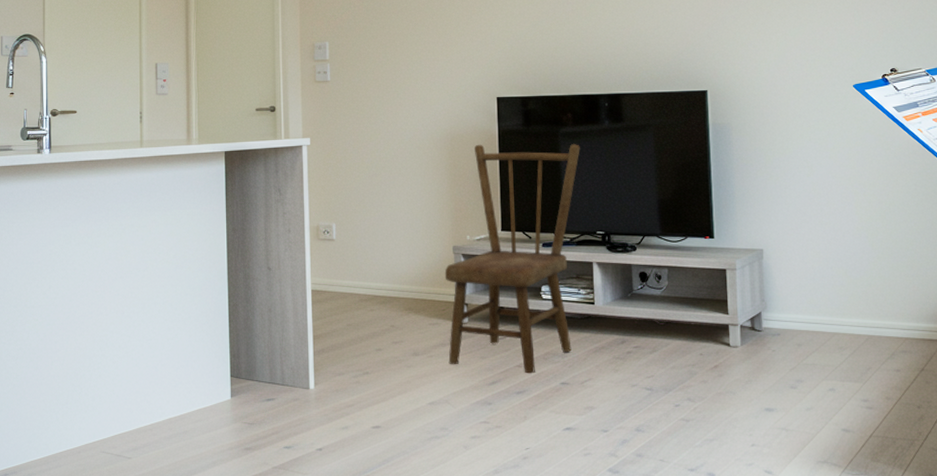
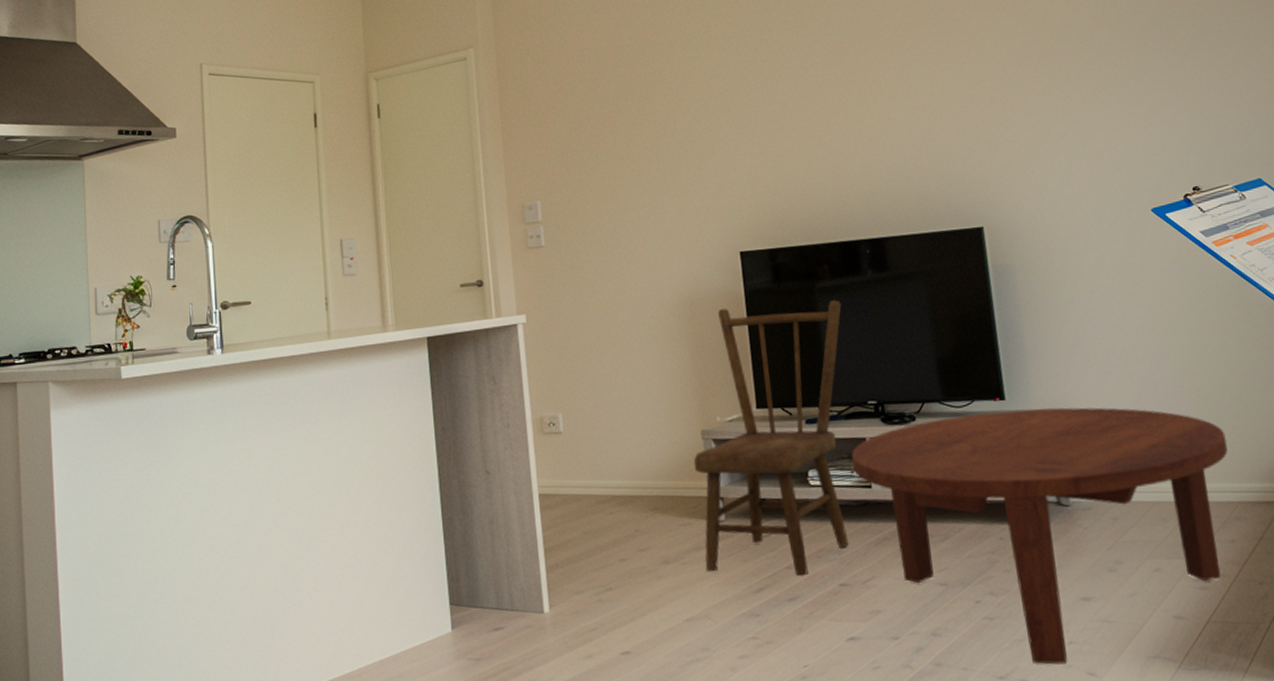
coffee table: none [580,247,901,462] -> present [852,407,1228,665]

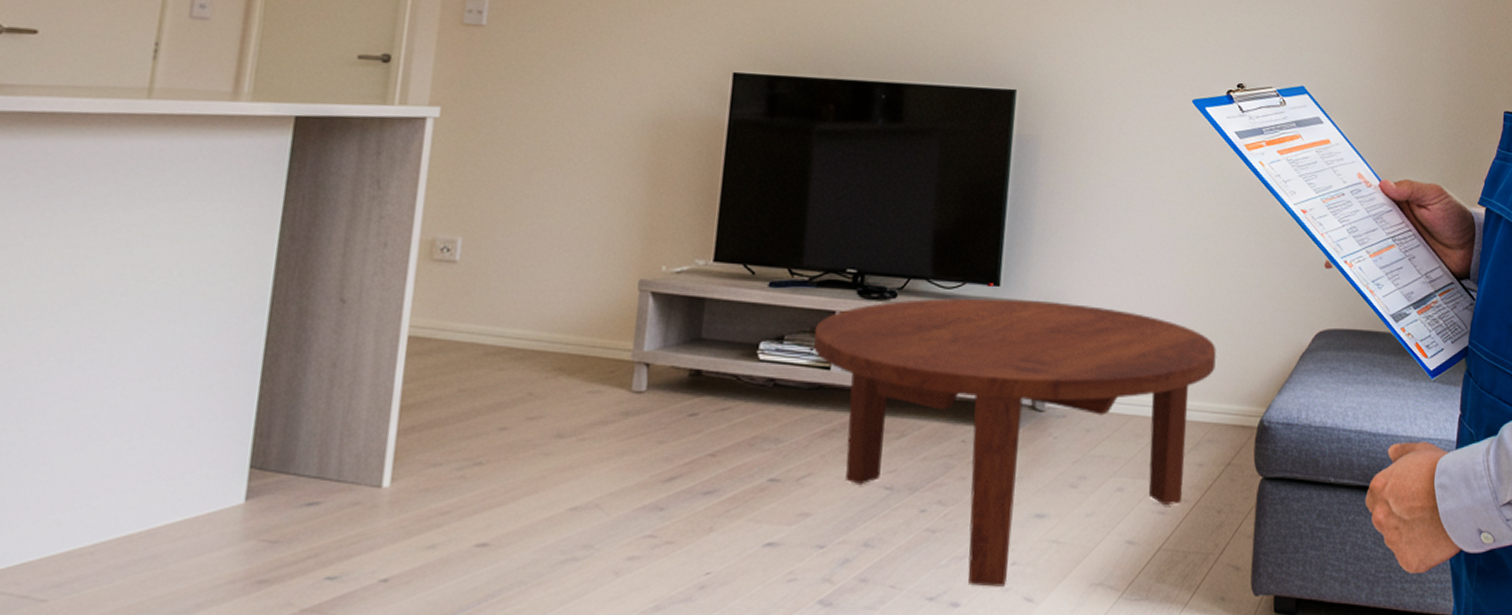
dining chair: present [693,300,849,577] -> none [608,136,840,466]

